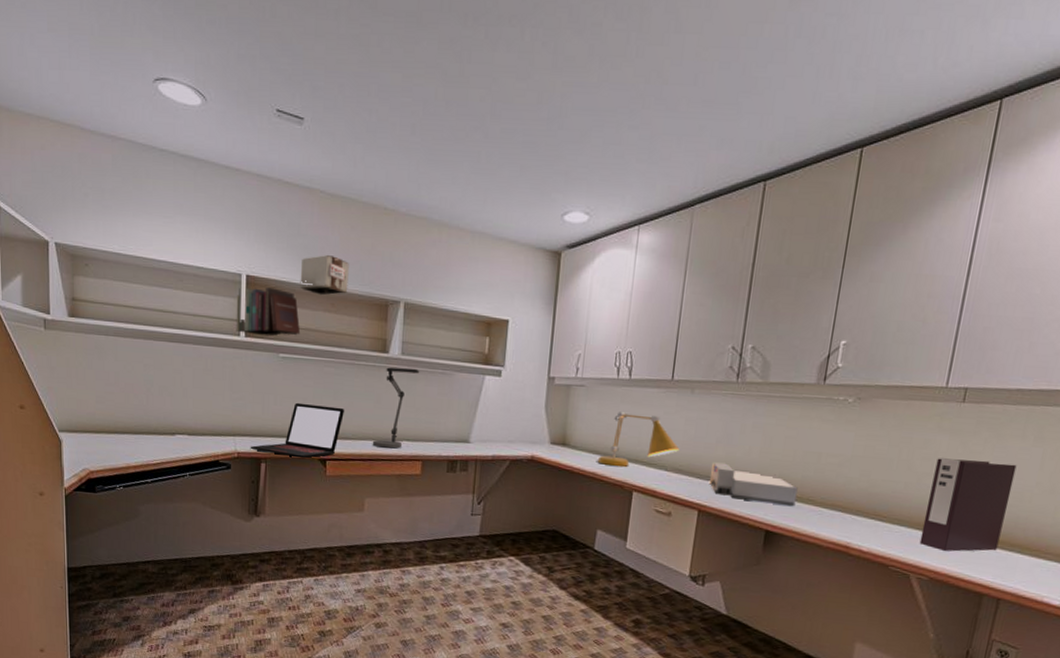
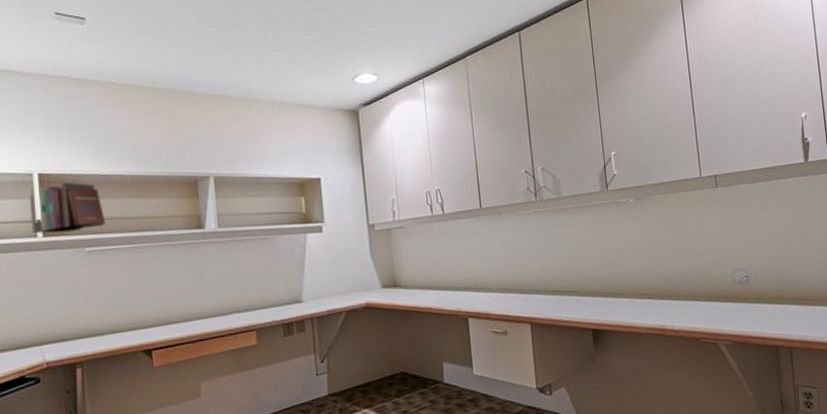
laptop: present [250,402,345,459] -> none [61,291,166,356]
box: present [300,254,349,296] -> none [98,141,153,183]
desk lamp: present [372,367,420,449] -> none [200,238,240,326]
table lamp: present [596,412,680,467] -> none [428,243,501,298]
architectural model: present [708,462,798,507] -> none [532,275,611,306]
binder: present [919,457,1017,552] -> none [710,231,777,316]

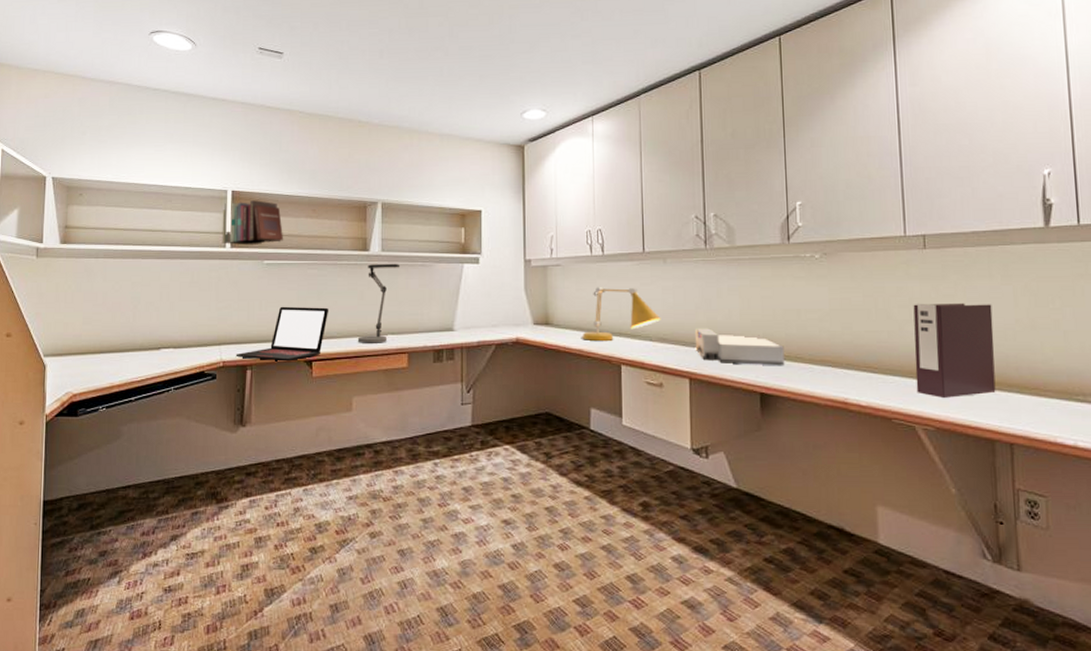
laptop: none [61,291,166,356] -> present [235,306,329,361]
desk lamp: none [200,238,240,326] -> present [357,263,401,343]
table lamp: none [428,243,501,298] -> present [580,287,661,340]
architectural model: none [532,275,611,306] -> present [694,328,785,366]
binder: none [710,231,777,316] -> present [913,302,996,398]

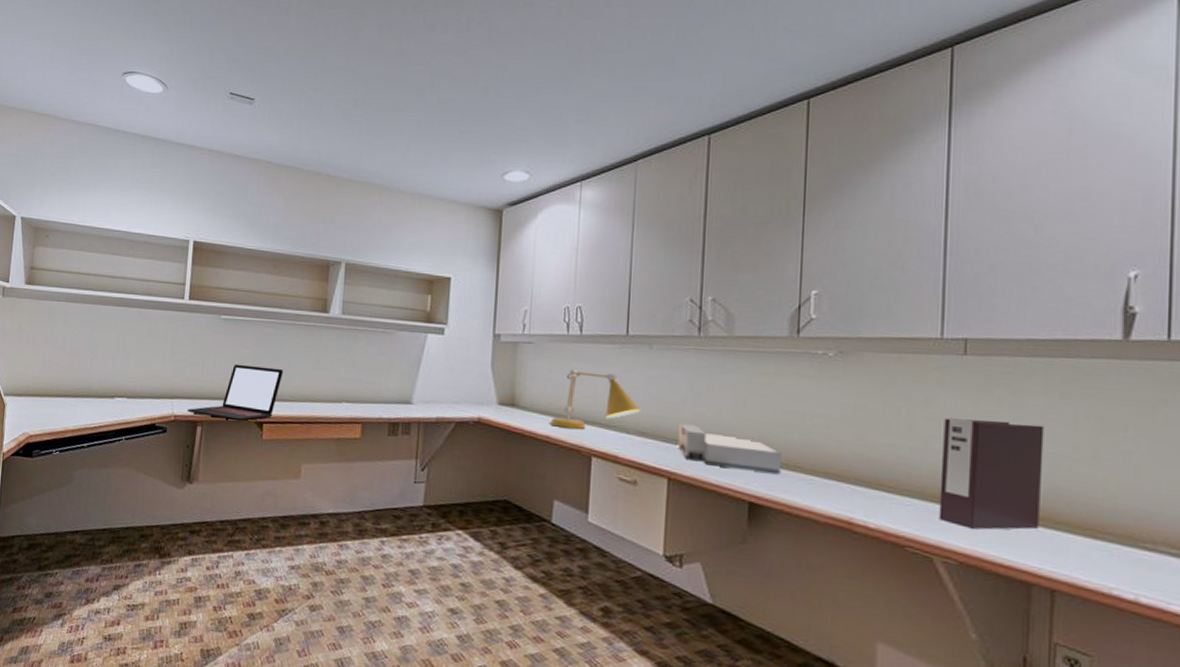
books: present [222,200,284,246] -> none [180,252,243,299]
desk lamp: present [357,263,401,343] -> none [310,327,361,411]

